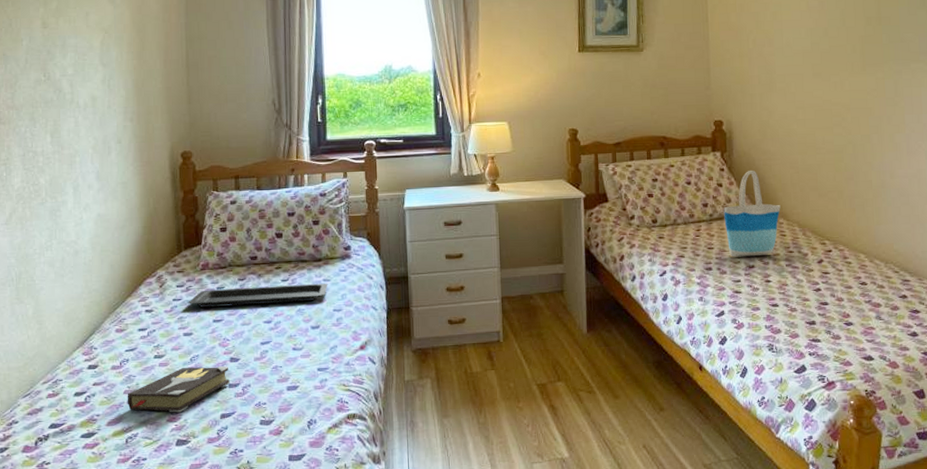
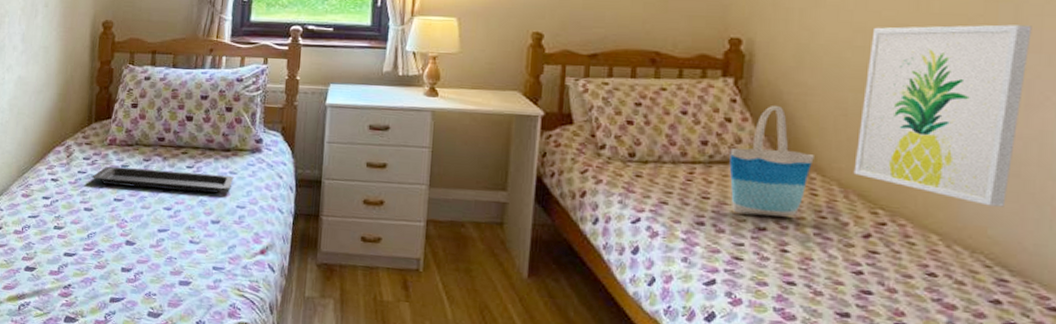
hardback book: present [127,366,230,413] -> none [24,243,123,289]
wall art: none [807,95,906,228] -> present [853,24,1032,207]

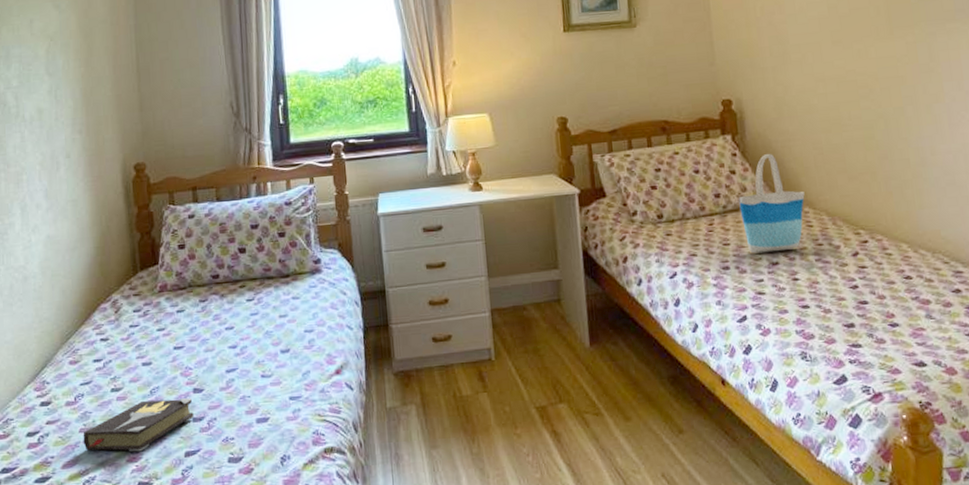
hardback book: none [24,243,123,289] -> present [83,398,194,452]
serving tray: present [92,166,234,193] -> none [145,301,298,334]
wall art: present [853,24,1032,207] -> none [830,59,950,213]

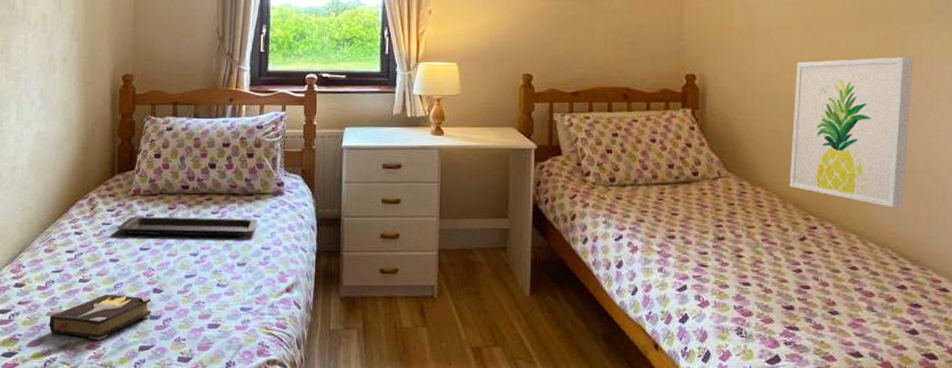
serving tray: none [145,301,298,334] -> present [116,216,258,237]
tote bag: present [738,154,805,254] -> none [692,132,758,227]
wall art: none [830,59,950,213] -> present [789,57,913,208]

